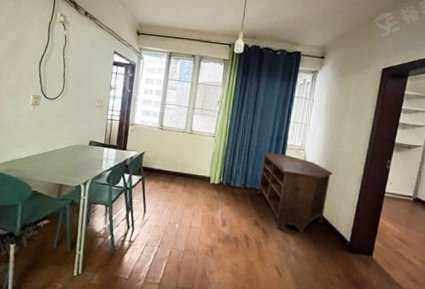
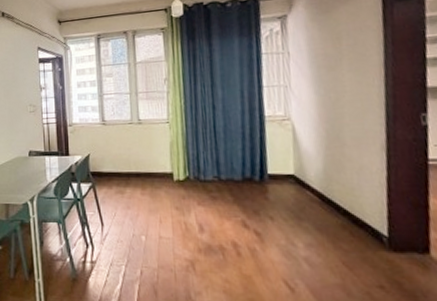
tv stand: present [258,152,332,233] -> none [234,129,340,231]

